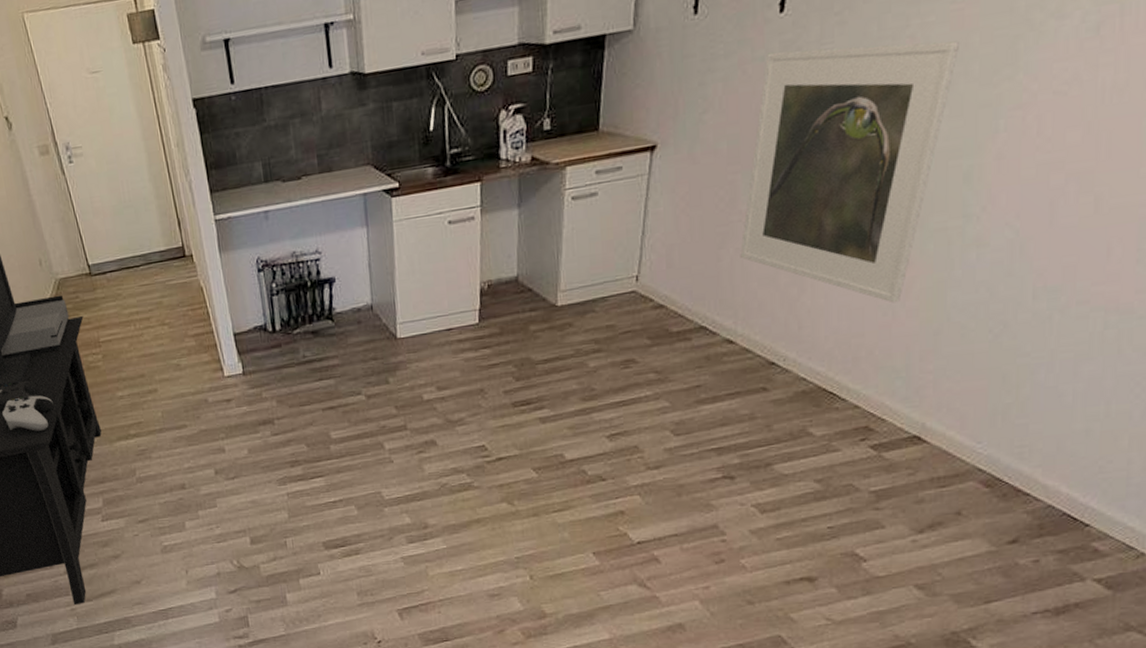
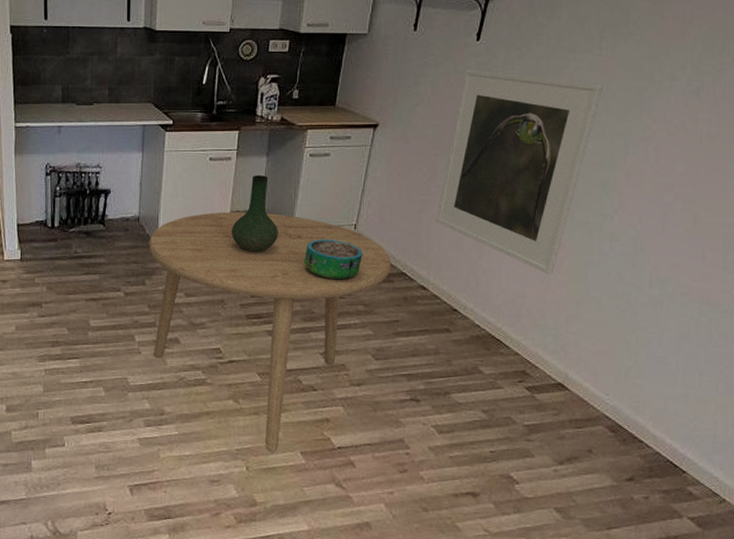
dining table: none [386,276,687,556] -> present [148,211,392,452]
vase: none [484,231,542,329] -> present [232,174,278,253]
decorative bowl: none [576,298,649,348] -> present [304,239,363,280]

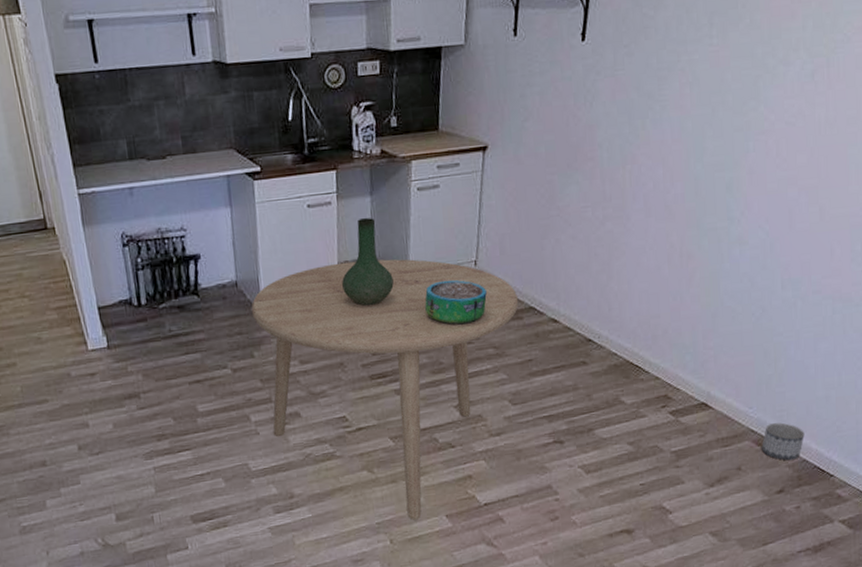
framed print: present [436,69,603,275] -> none [559,73,717,290]
planter: none [615,413,660,451] -> present [762,422,805,461]

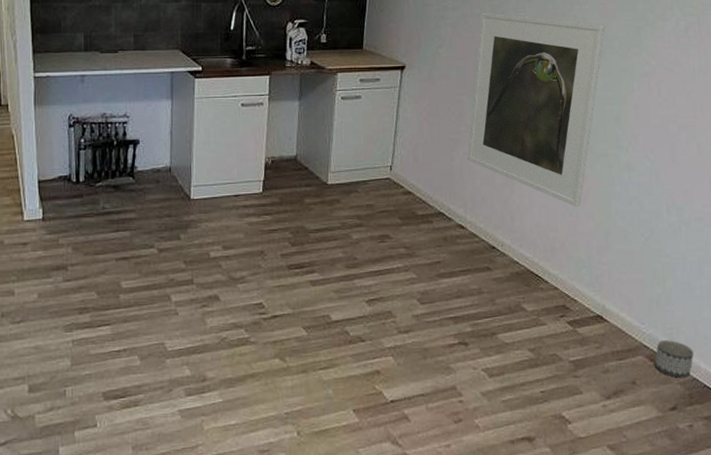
dining table: present [251,259,519,520] -> none [181,157,429,413]
vase: present [342,217,394,307] -> none [268,119,315,200]
decorative bowl: present [425,280,487,325] -> none [343,181,400,224]
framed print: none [559,73,717,290] -> present [467,12,605,207]

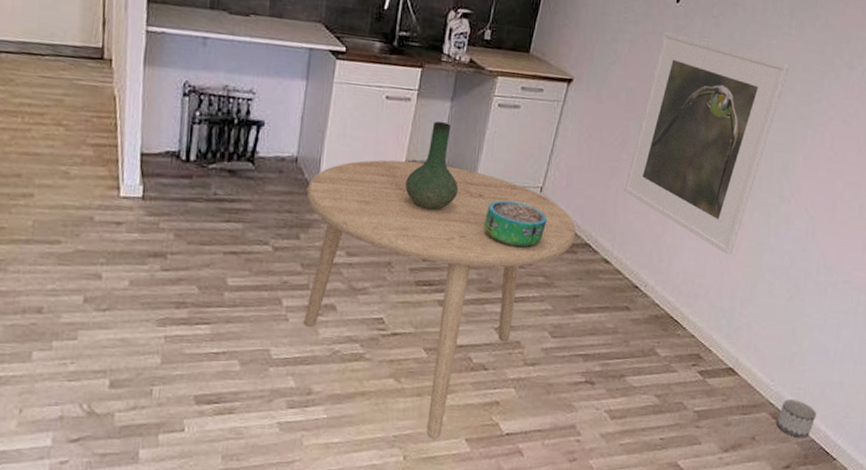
dining table: none [181,157,429,413] -> present [303,160,577,439]
vase: none [268,119,315,200] -> present [405,121,458,211]
decorative bowl: none [343,181,400,224] -> present [484,200,547,248]

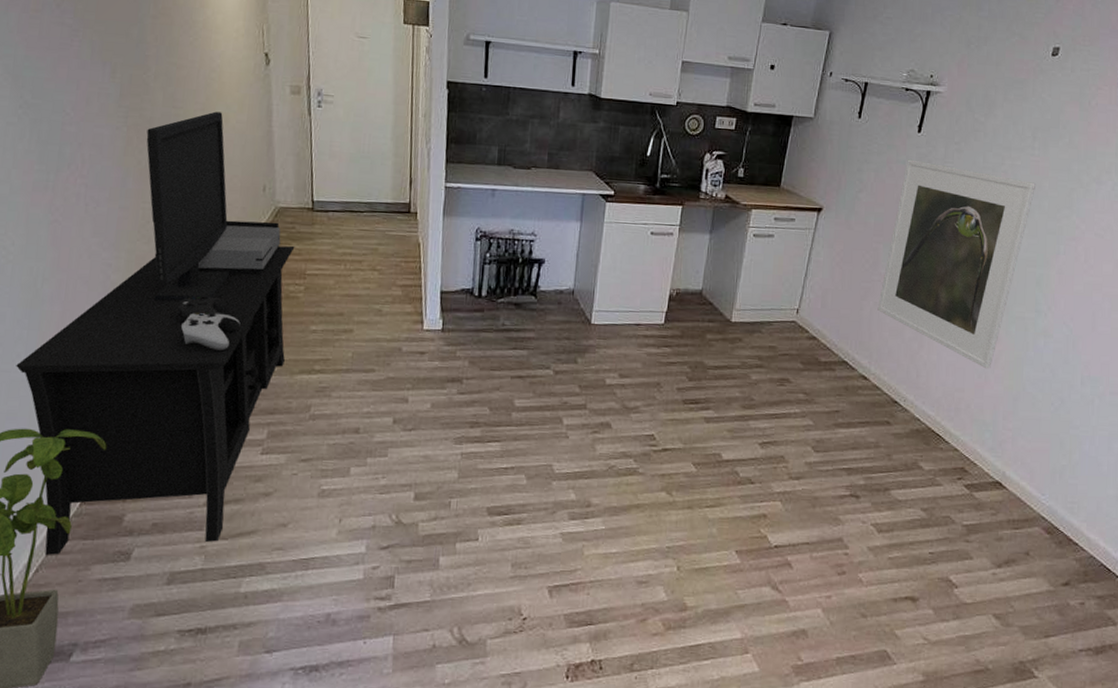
dining table: present [303,160,577,439] -> none [582,289,833,551]
vase: present [405,121,458,211] -> none [671,252,719,334]
decorative bowl: present [484,200,547,248] -> none [745,322,804,367]
planter: present [776,399,817,438] -> none [1051,514,1094,554]

